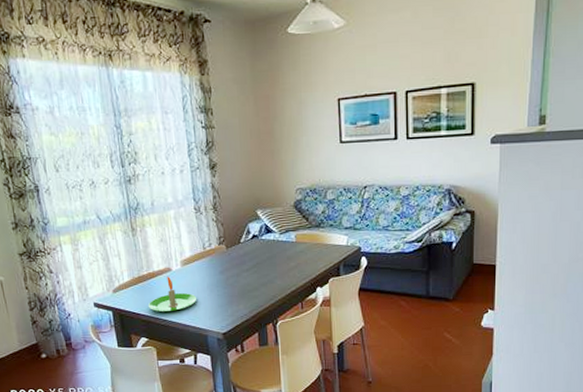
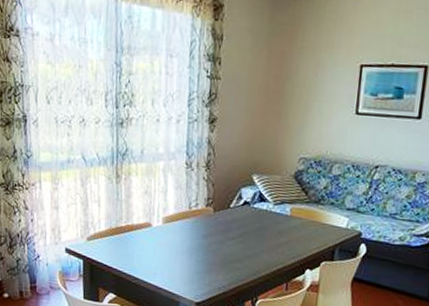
candle: present [147,277,197,312] -> none [121,232,175,271]

